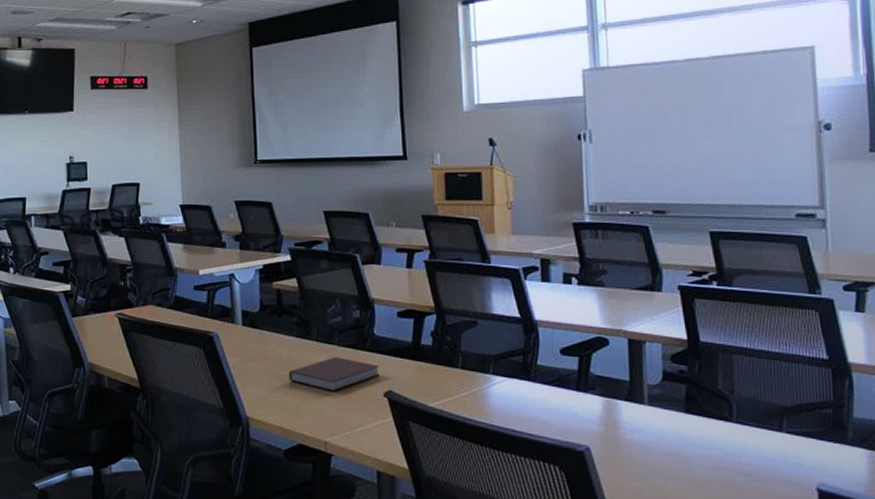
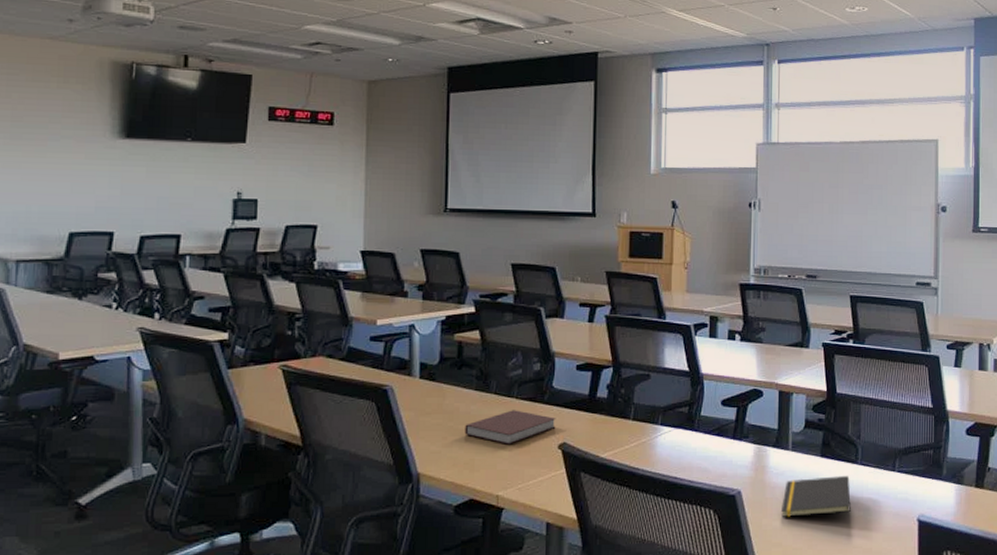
notepad: none [639,435,727,479] -> present [780,476,851,517]

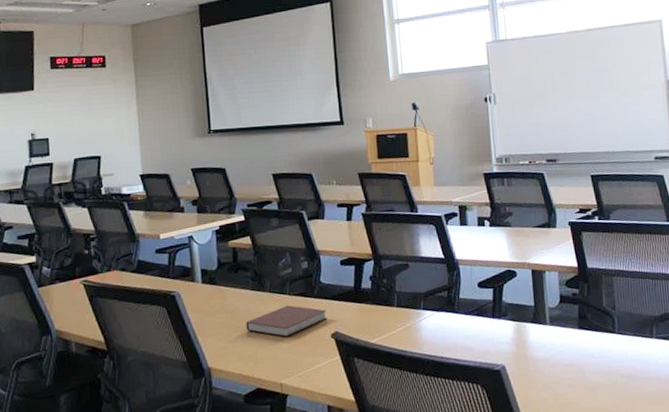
notepad: present [780,476,851,517] -> none [545,345,613,388]

